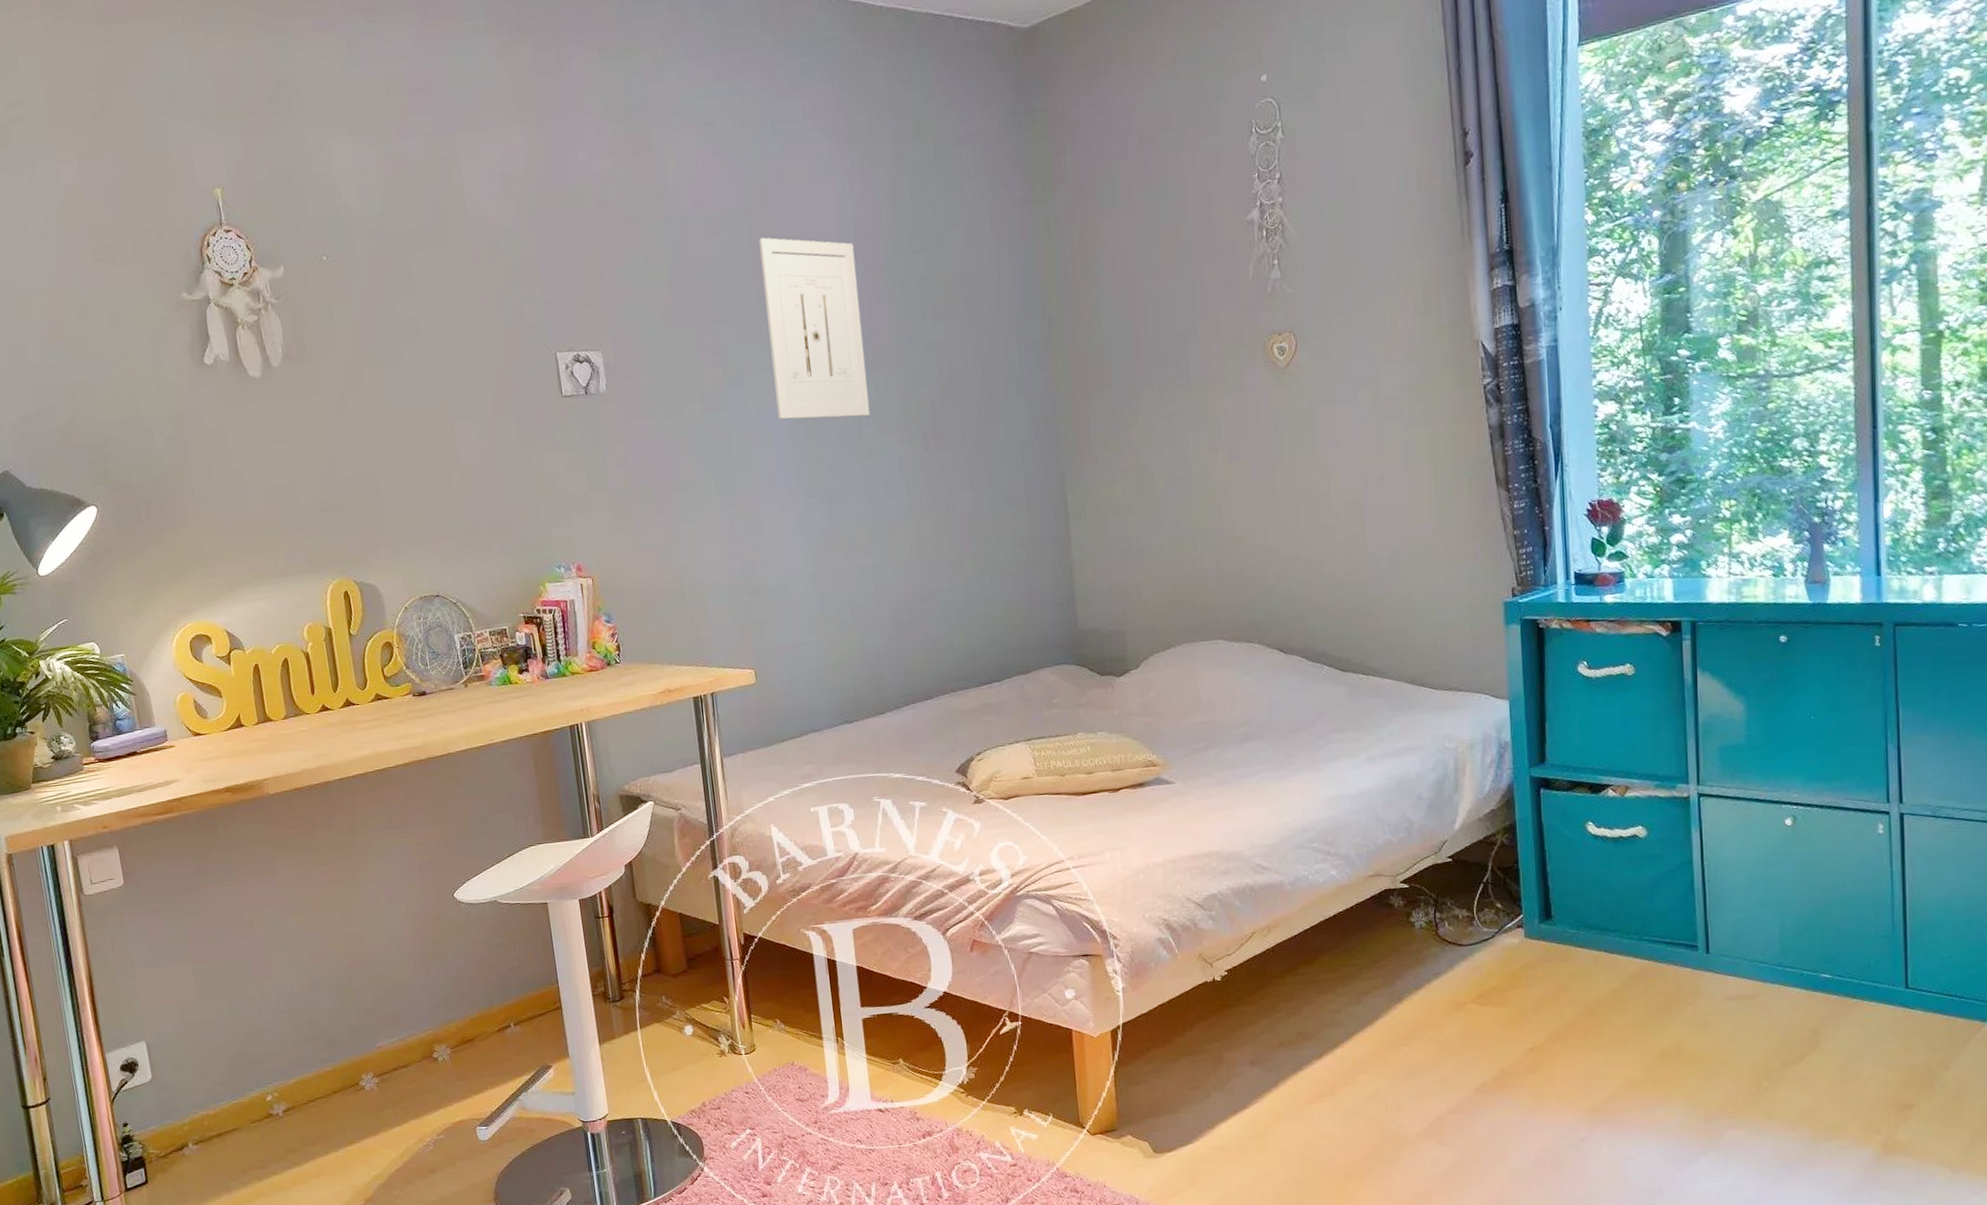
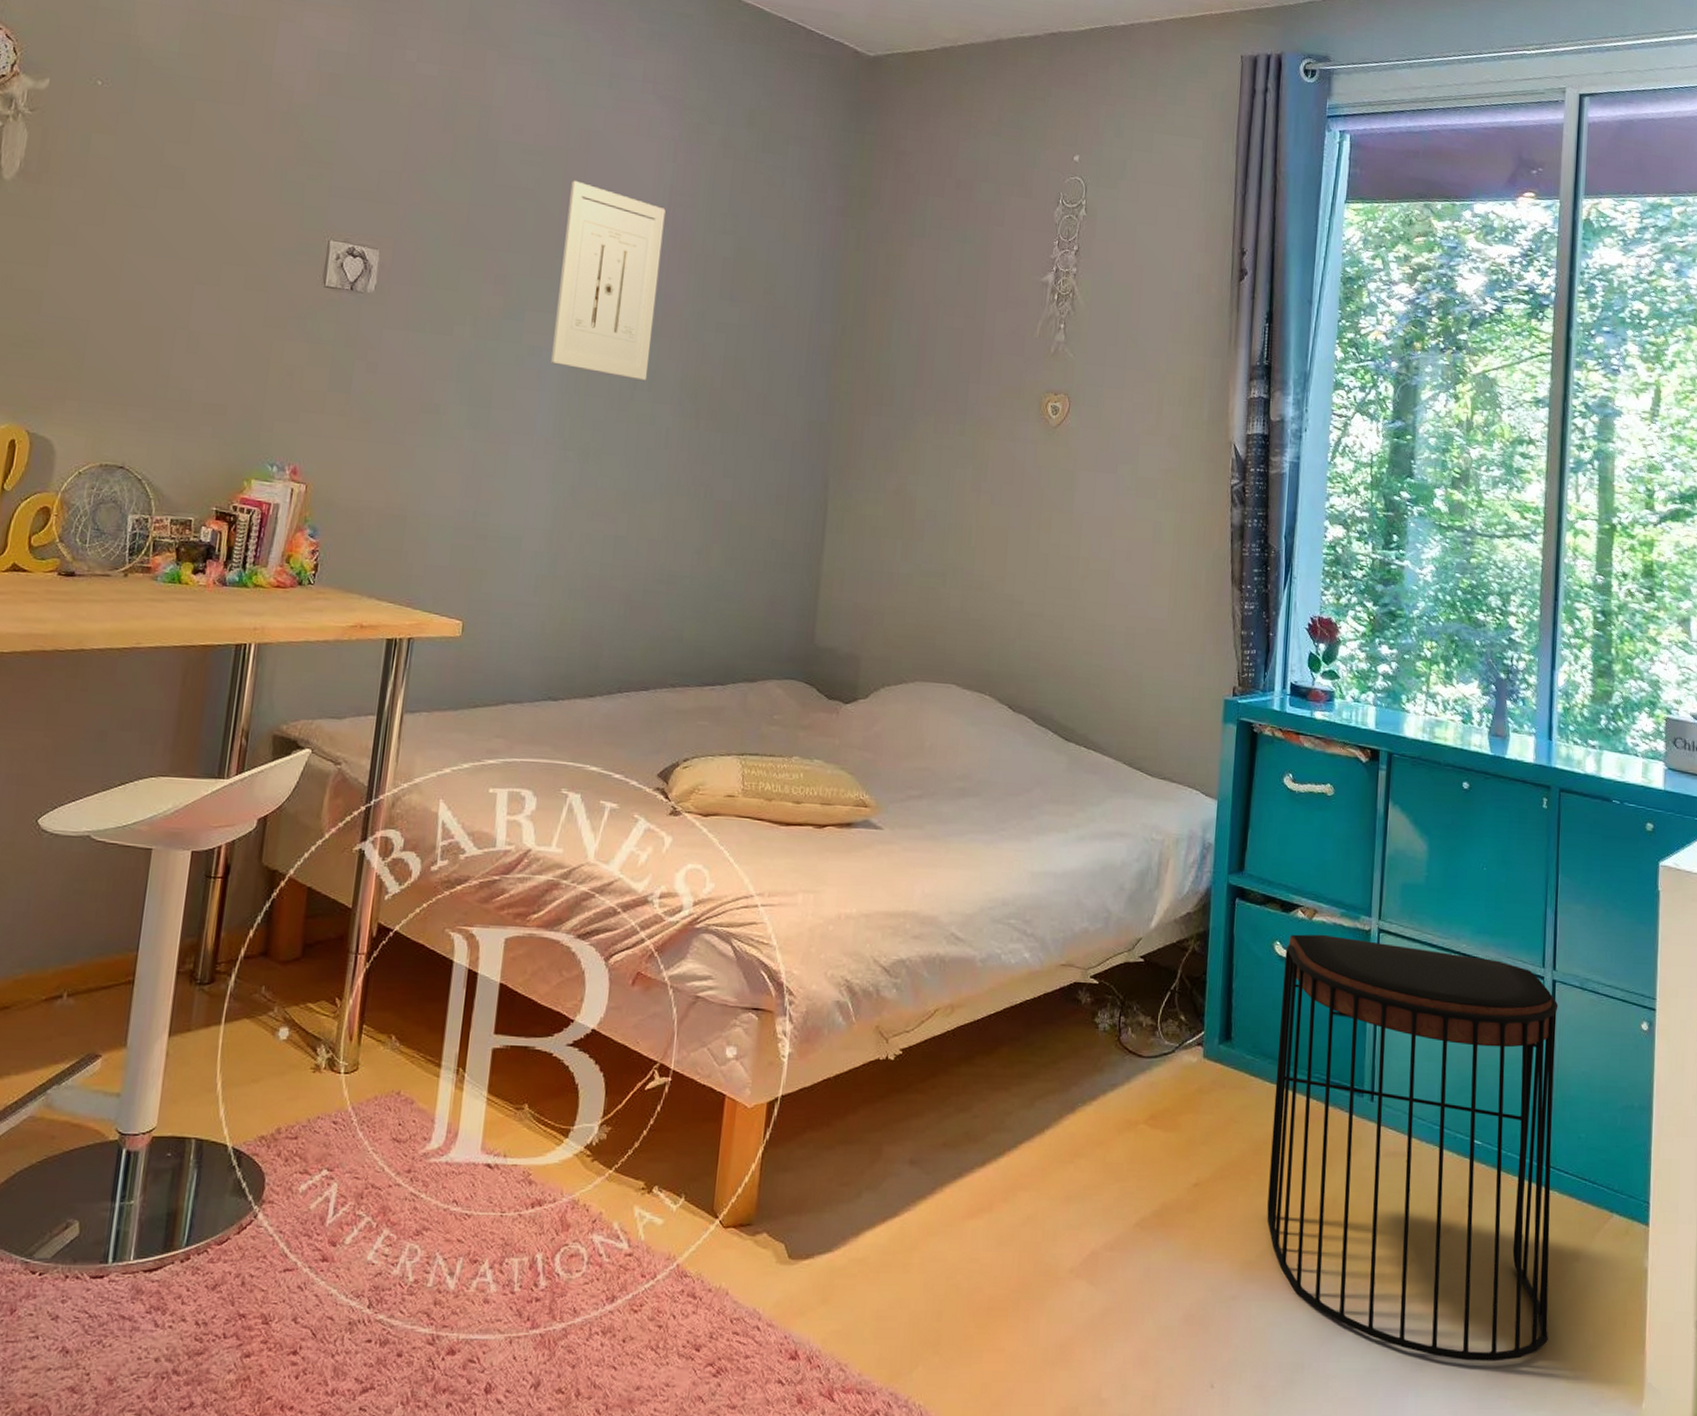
stool: none [1599,804,1920,1170] -> present [1267,934,1558,1362]

